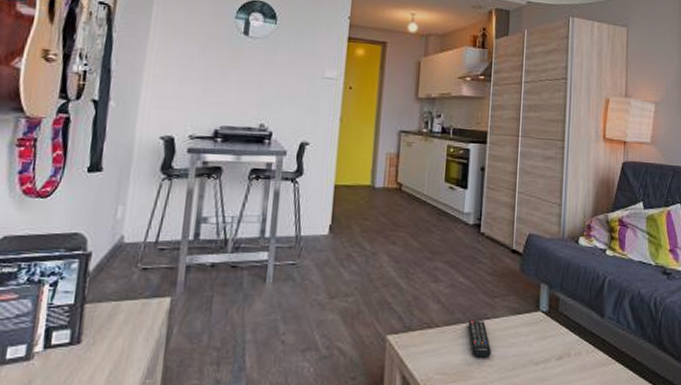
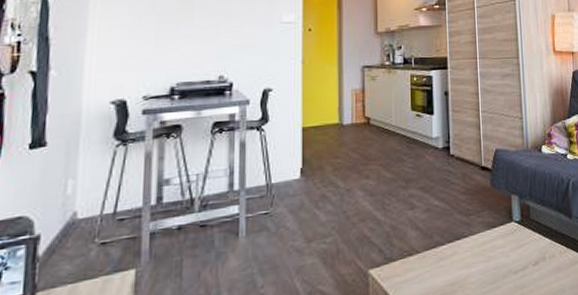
remote control: present [468,319,491,359] -> none [447,240,472,277]

